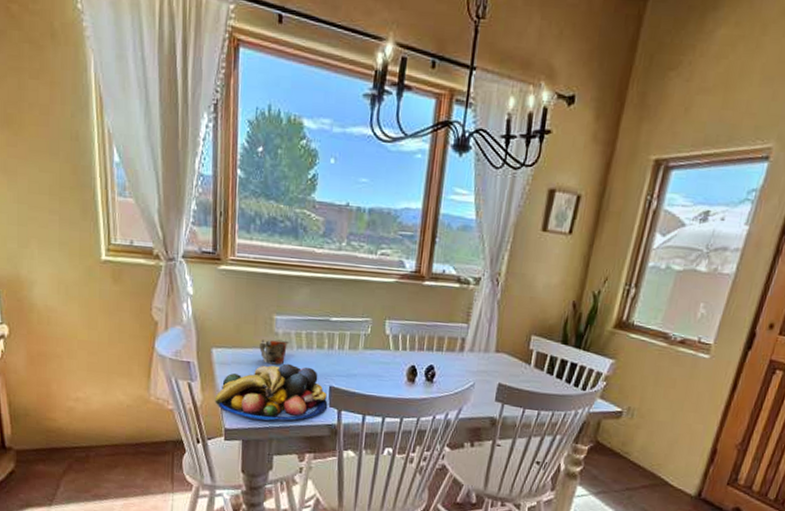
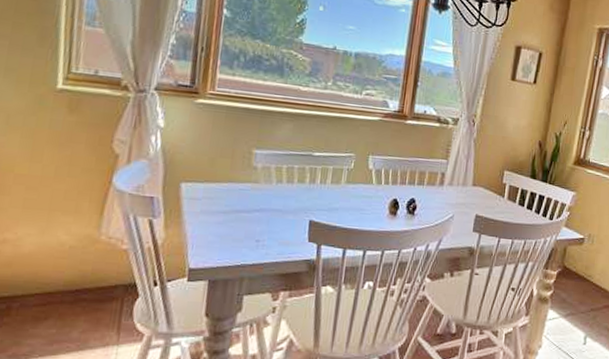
fruit bowl: present [215,363,328,421] -> none [179,198,307,258]
mug: present [259,339,289,365] -> none [235,173,268,200]

